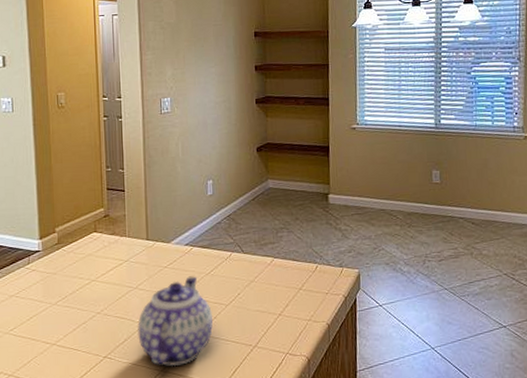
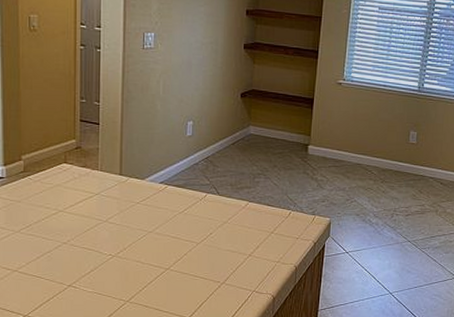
teapot: present [137,276,213,367] -> none [105,213,183,298]

